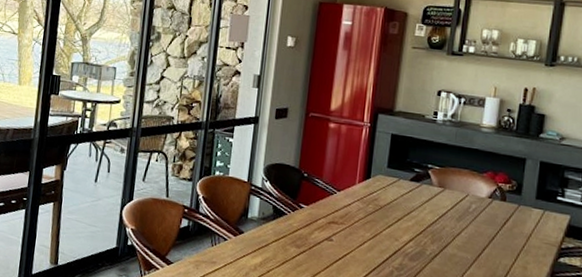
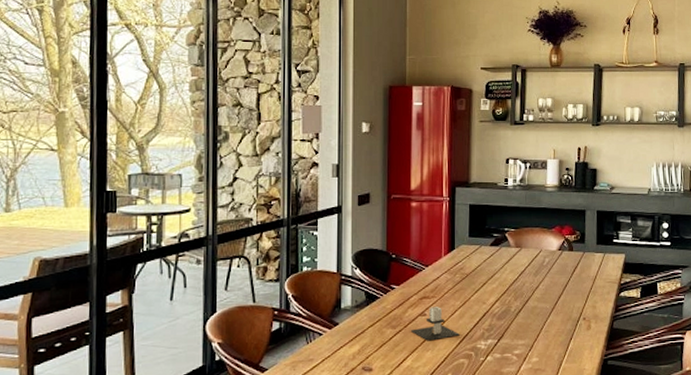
candle: none [314,233,366,269] -> present [410,307,460,341]

